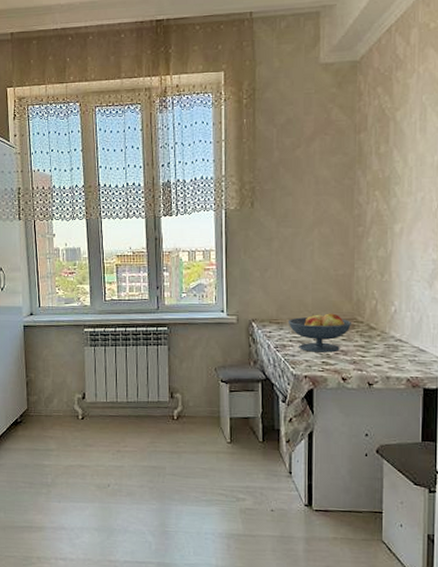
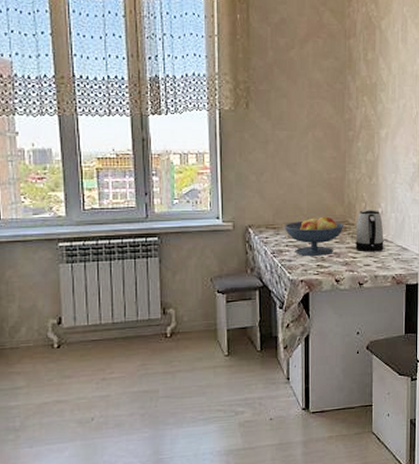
kettle: none [364,308,398,352] -> present [355,210,384,252]

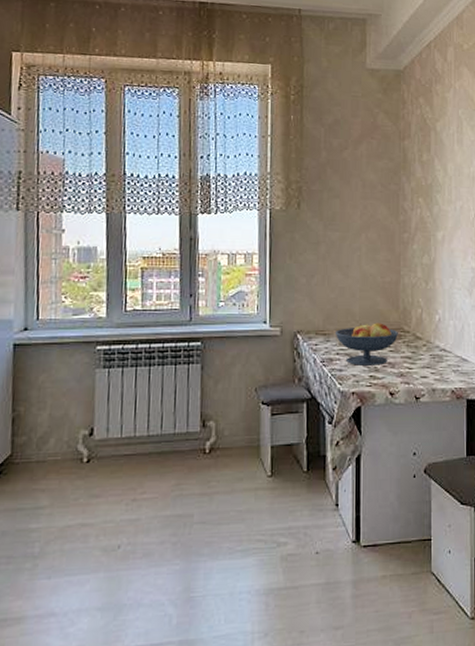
kettle: present [355,210,384,252] -> none [411,316,442,363]

